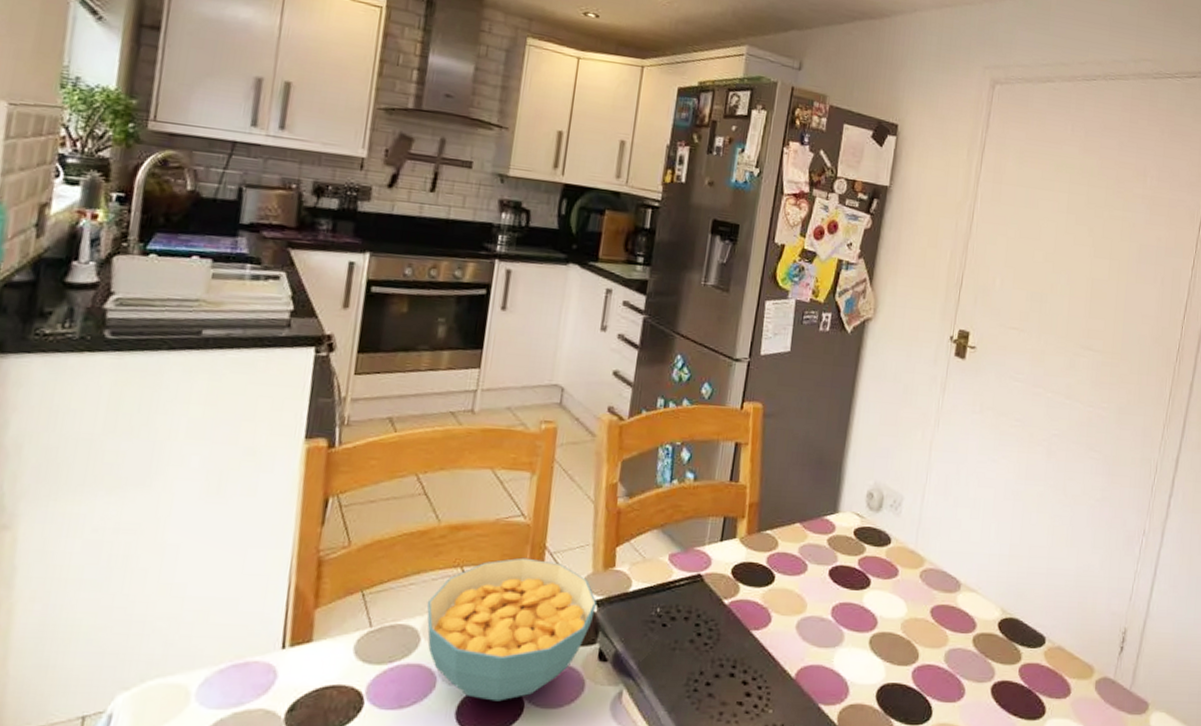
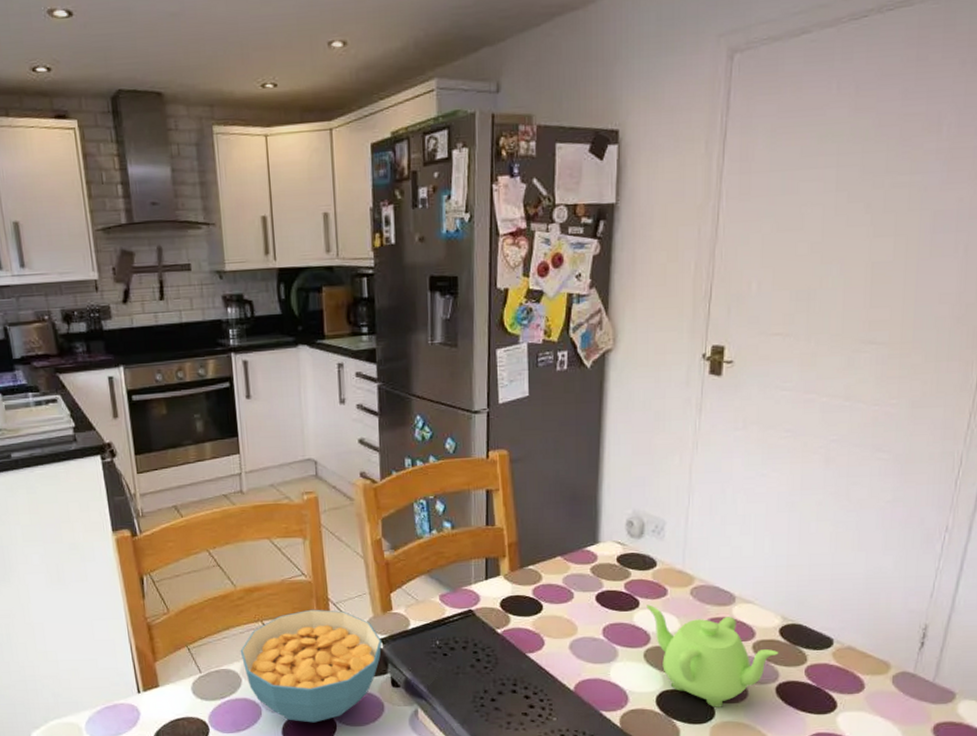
teapot: none [877,585,997,707] -> present [646,604,779,707]

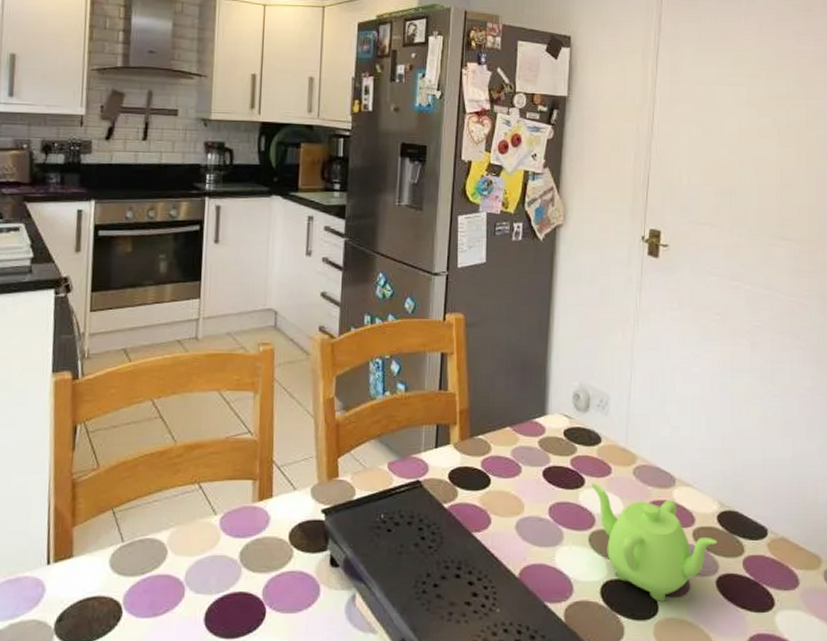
cereal bowl: present [240,609,382,723] -> none [170,472,325,608]

